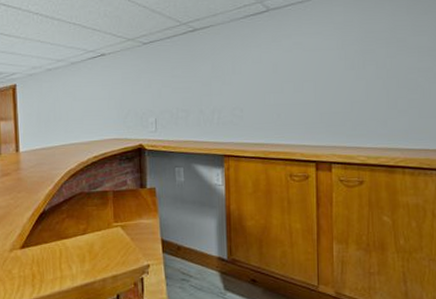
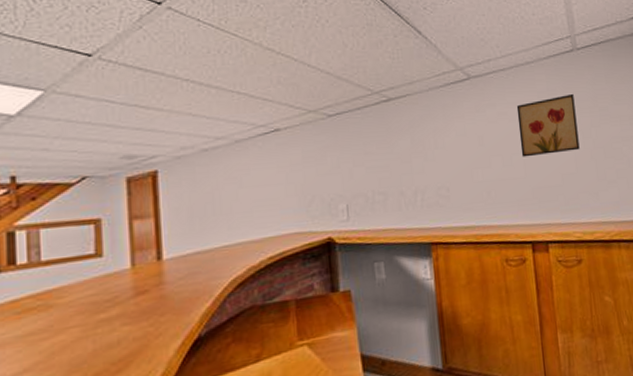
wall art: none [311,24,372,84] -> present [516,93,580,157]

